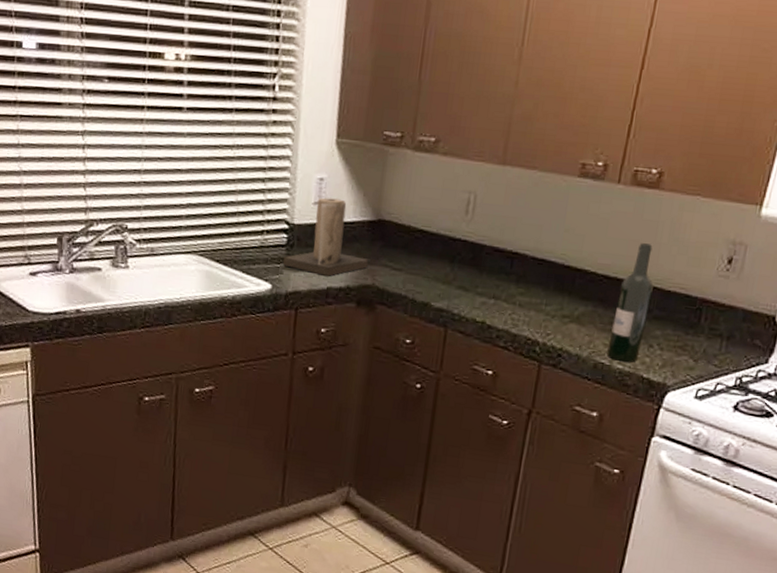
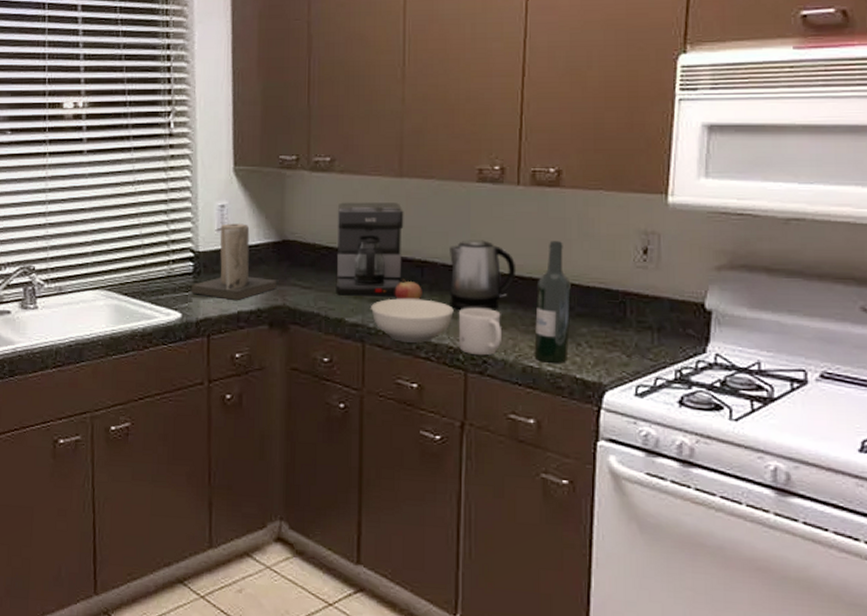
coffee maker: none [425,185,502,285] -> present [336,202,404,296]
bowl: none [457,287,537,333] -> present [371,298,454,344]
fruit: none [482,268,510,291] -> present [395,279,422,300]
kettle: none [534,235,604,307] -> present [450,240,517,310]
mug: none [537,302,582,350] -> present [458,307,503,356]

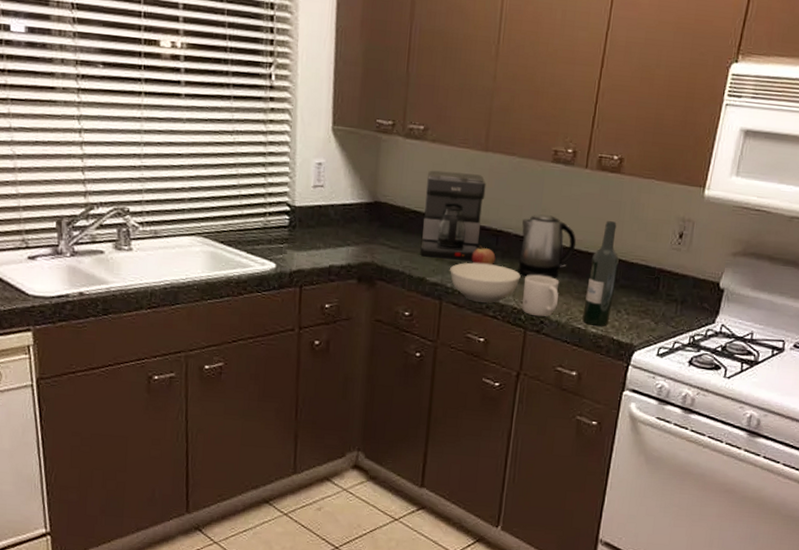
paper towel roll: present [191,223,276,300] -> none [285,181,367,255]

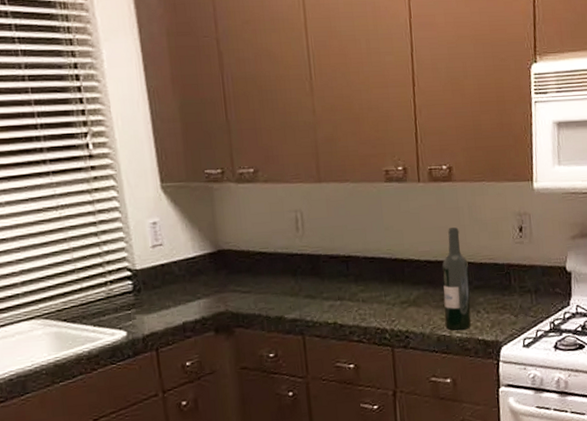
coffee maker: present [420,170,486,260] -> none [265,206,331,295]
bowl: present [450,262,521,304] -> none [306,289,378,330]
fruit: present [472,245,496,265] -> none [326,274,350,293]
kettle: present [518,214,577,278] -> none [368,232,425,295]
mug: present [522,274,560,317] -> none [381,291,419,333]

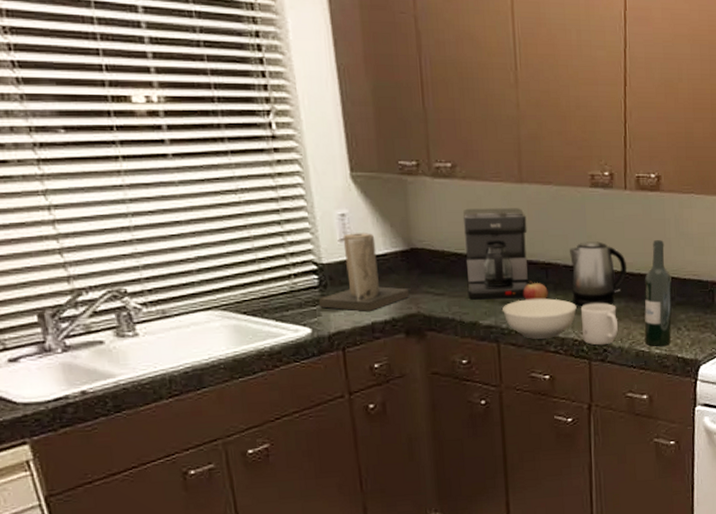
paper towel roll: none [132,238,217,313] -> present [318,233,409,311]
coffee maker: none [265,206,331,295] -> present [462,208,529,299]
bowl: none [306,289,378,330] -> present [503,298,577,340]
fruit: none [326,274,350,293] -> present [524,281,548,300]
kettle: none [368,232,425,295] -> present [570,241,627,306]
mug: none [381,291,419,333] -> present [580,303,619,346]

